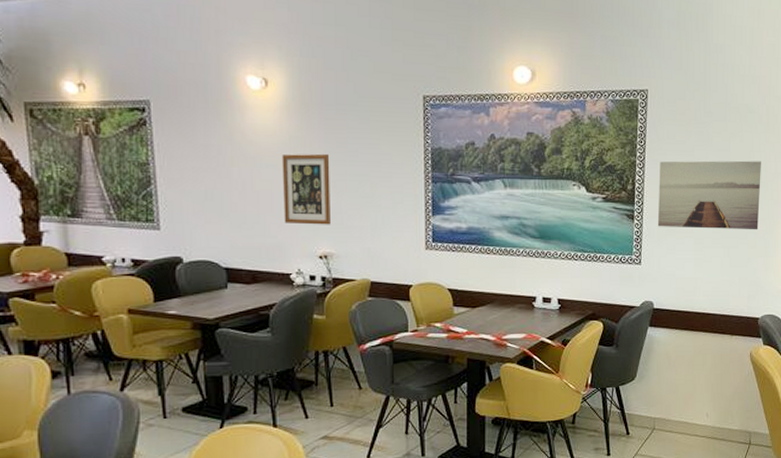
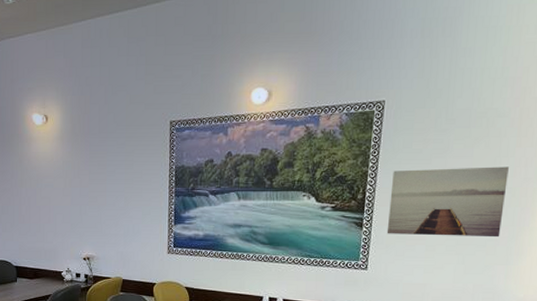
wall art: present [281,153,331,225] -> none [57,174,93,233]

